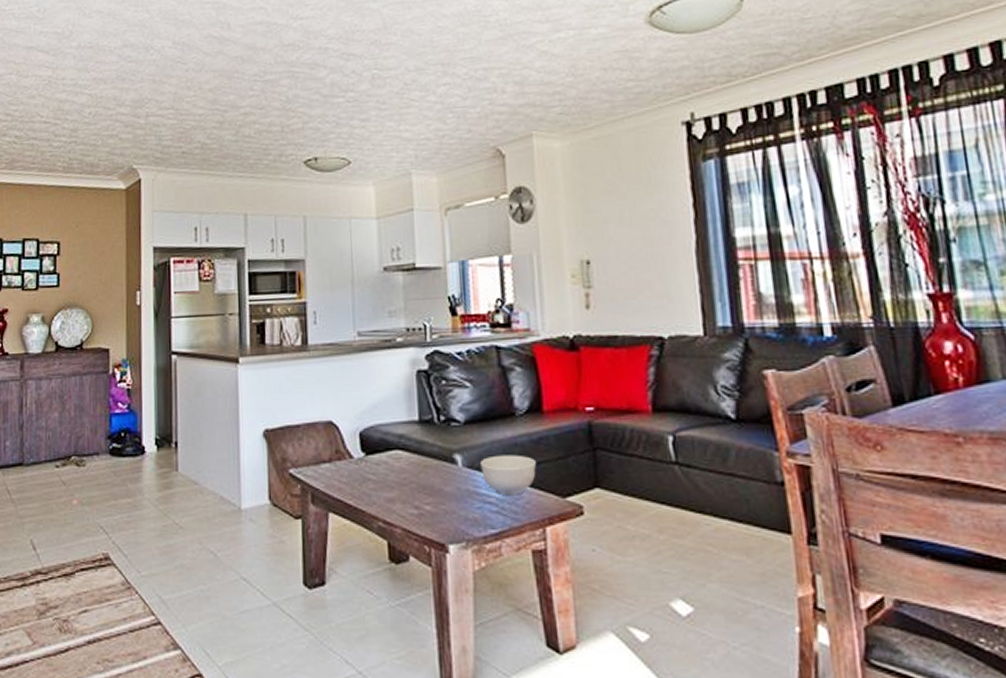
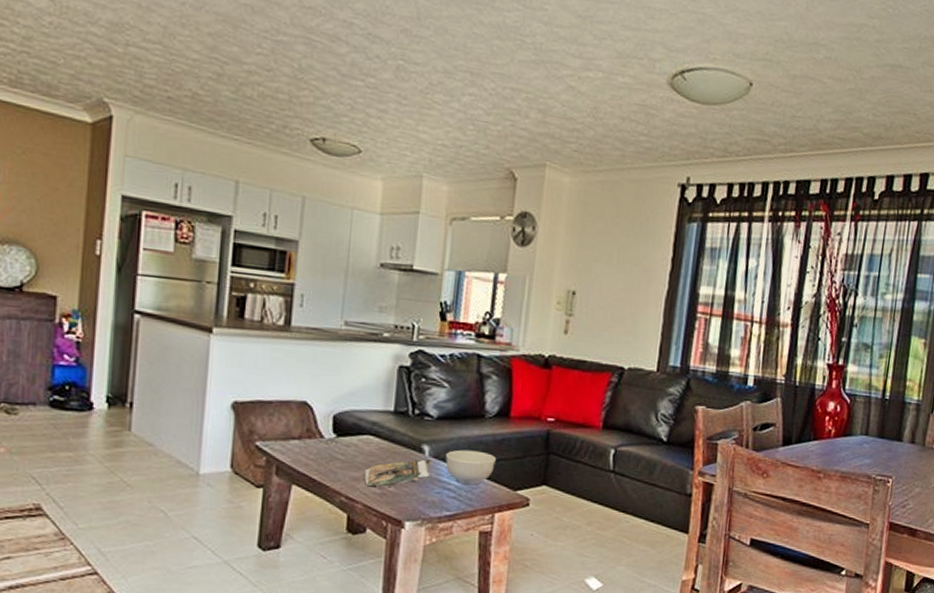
magazine: none [398,471,467,508] -> present [363,459,431,487]

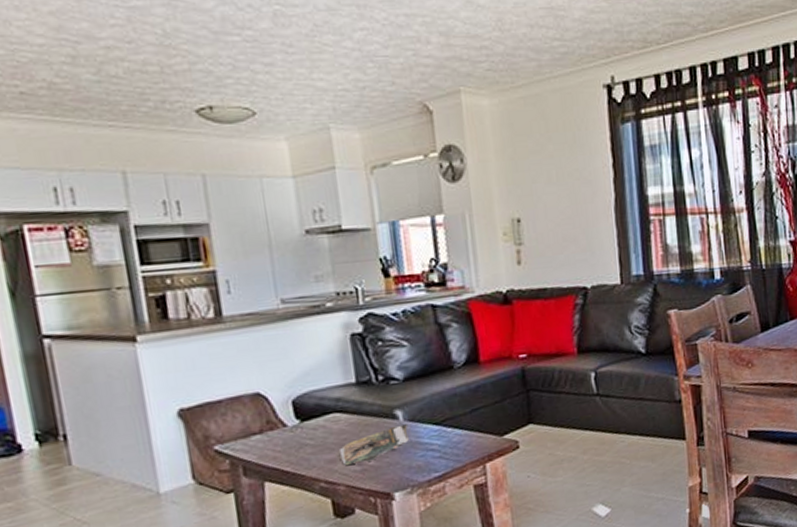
bowl: present [445,449,497,486] -> none [421,404,476,442]

